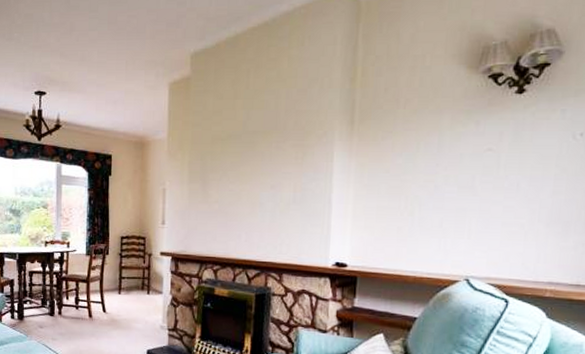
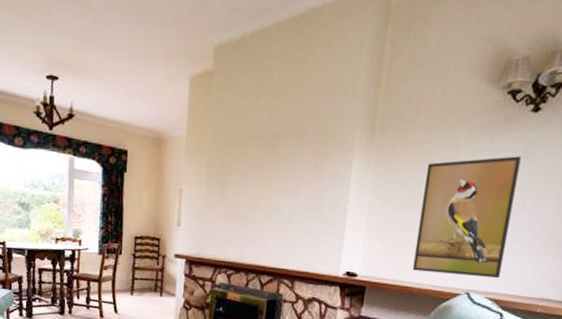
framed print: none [405,138,510,263] -> present [412,156,521,279]

